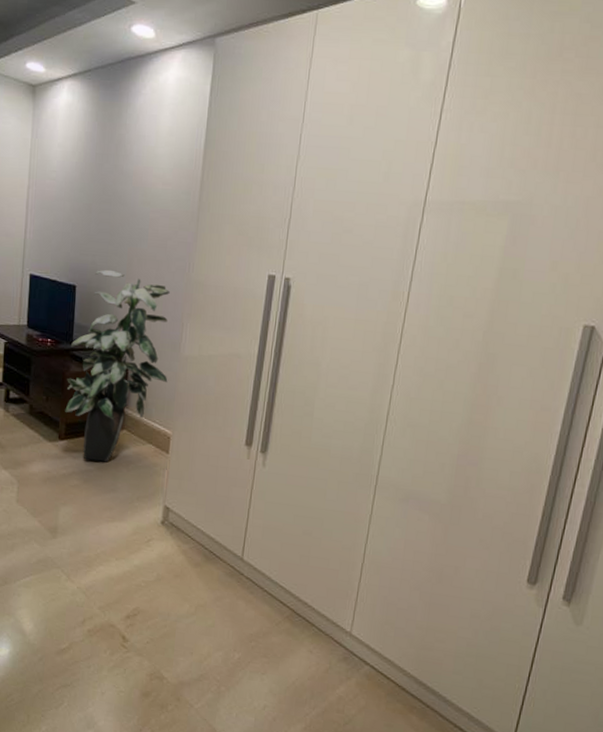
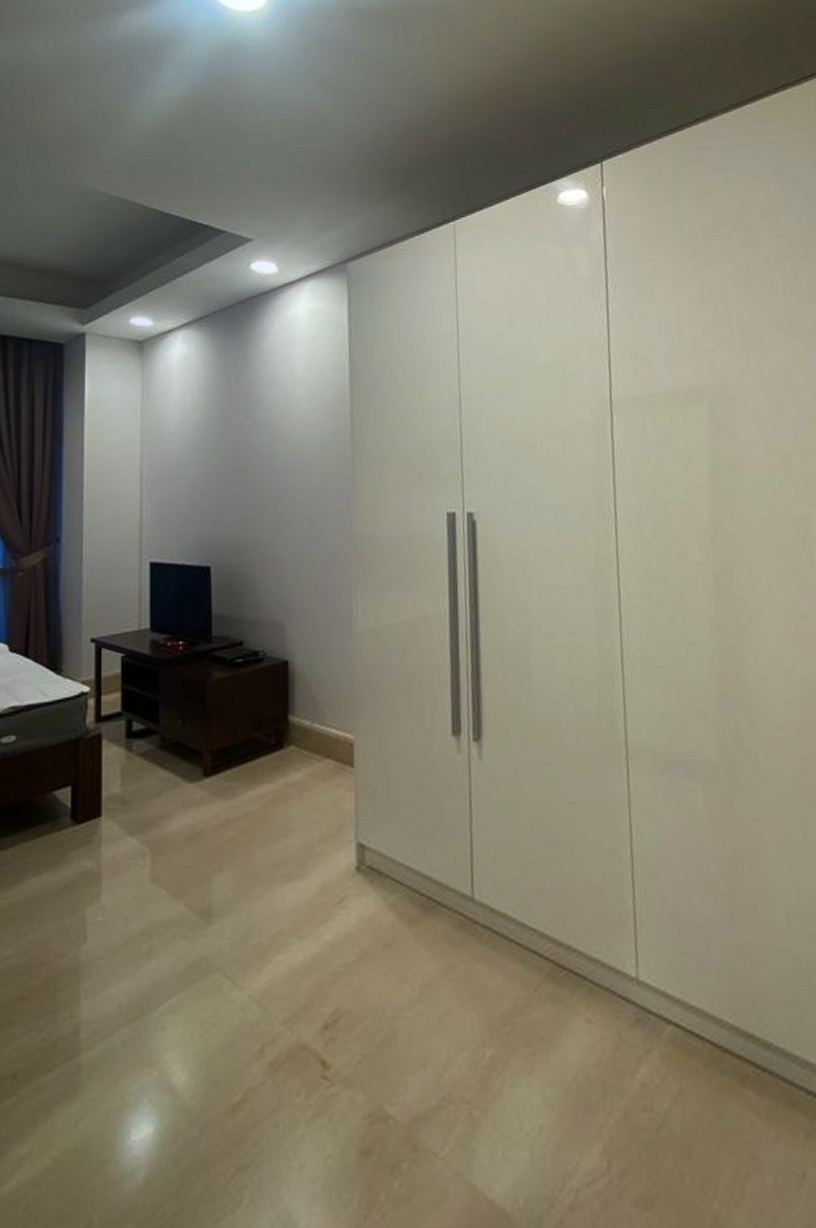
indoor plant: present [65,269,170,463] -> none [208,539,341,799]

